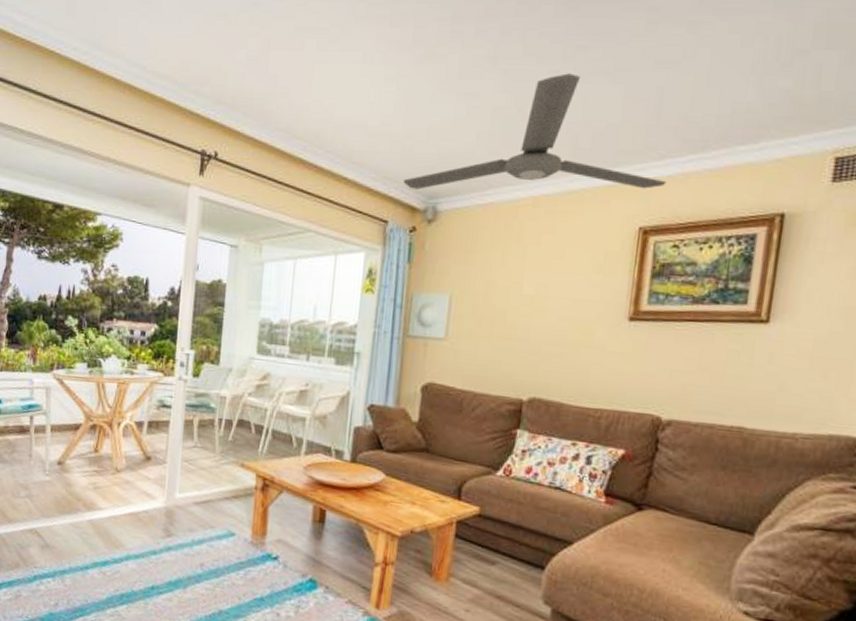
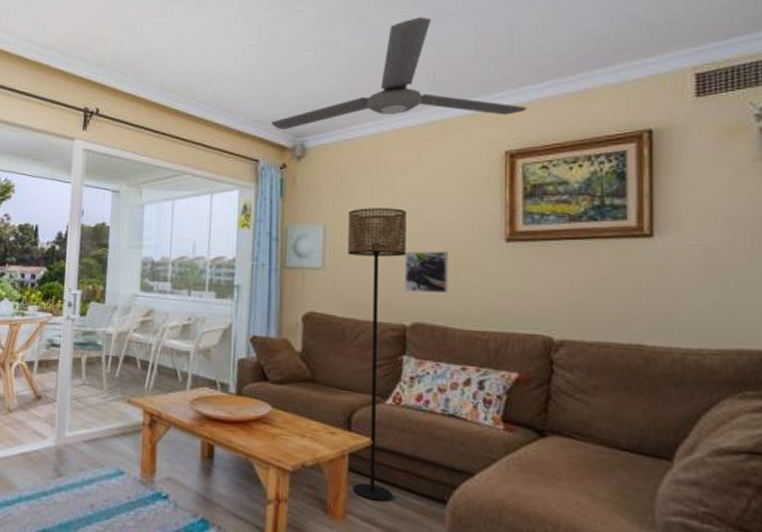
floor lamp: none [458,278,534,566] -> present [348,208,406,502]
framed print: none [525,326,573,370] -> present [405,251,449,294]

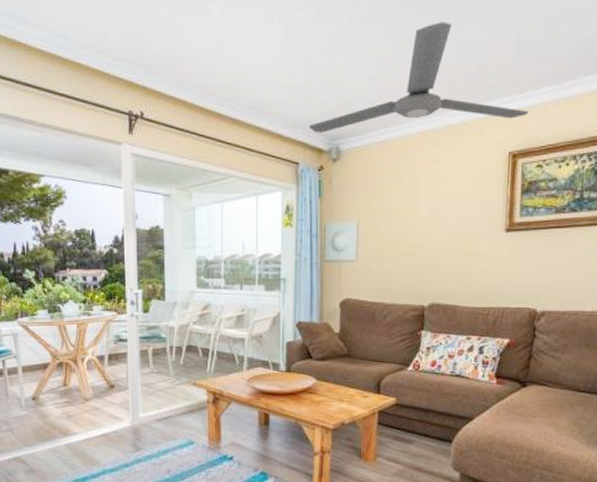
floor lamp: present [348,208,406,502] -> none [377,205,427,445]
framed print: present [405,251,449,294] -> none [424,242,461,278]

